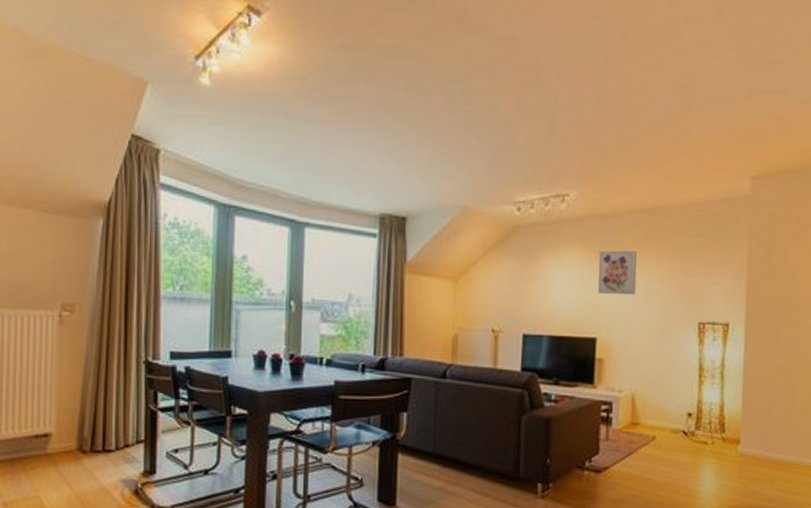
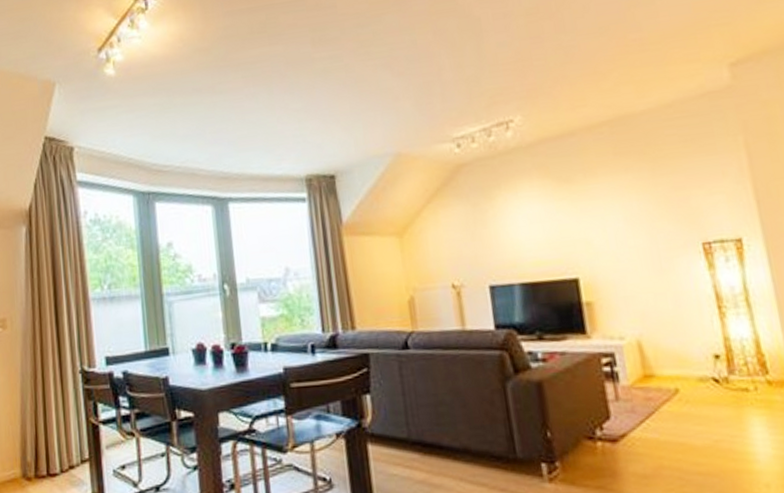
wall art: present [598,250,637,295] -> none [561,169,616,226]

